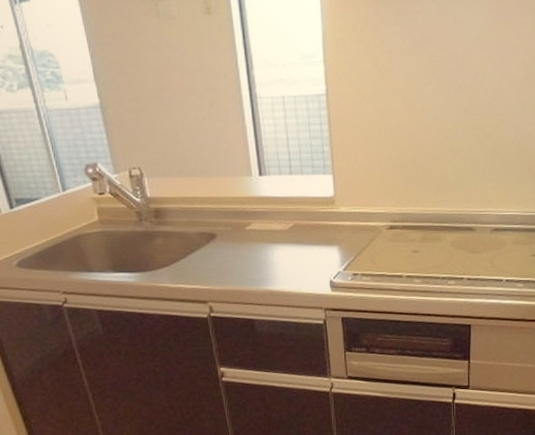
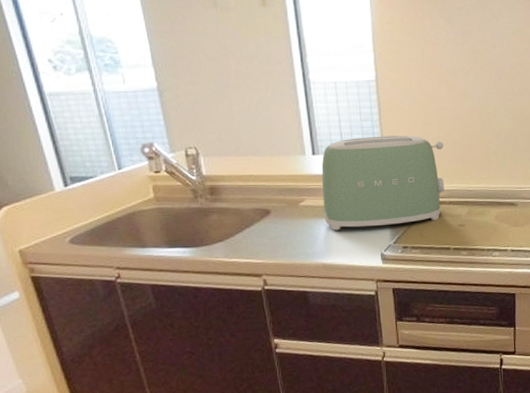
toaster: none [268,154,398,256] -> present [321,135,445,231]

